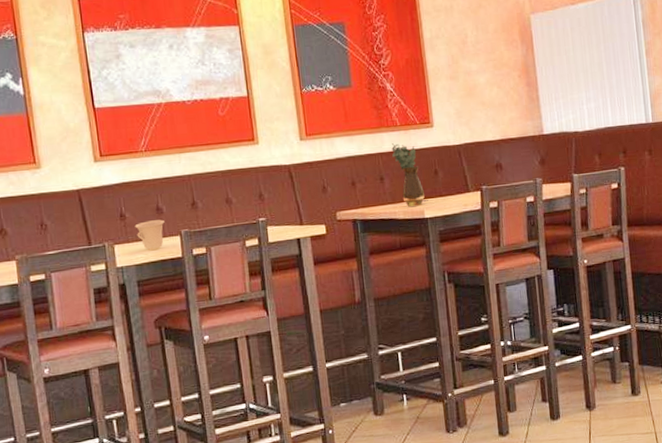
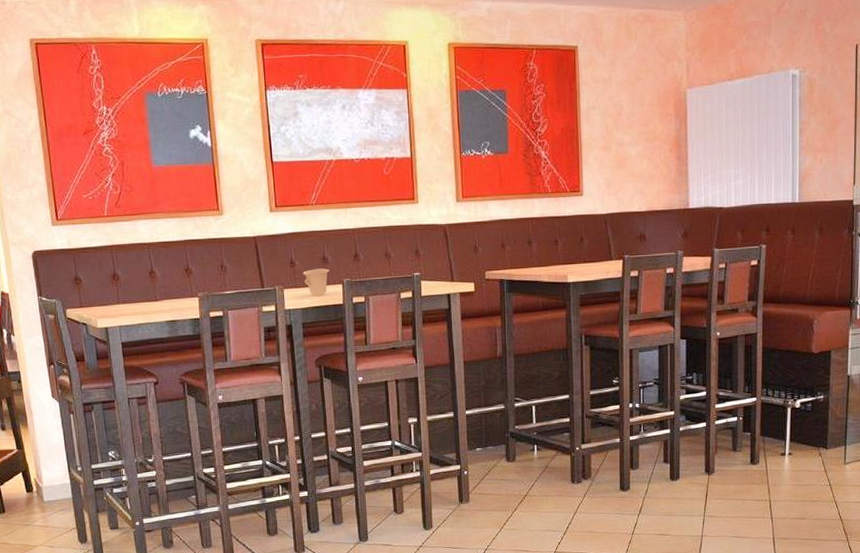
vase: present [392,143,425,208] -> none [541,209,569,272]

